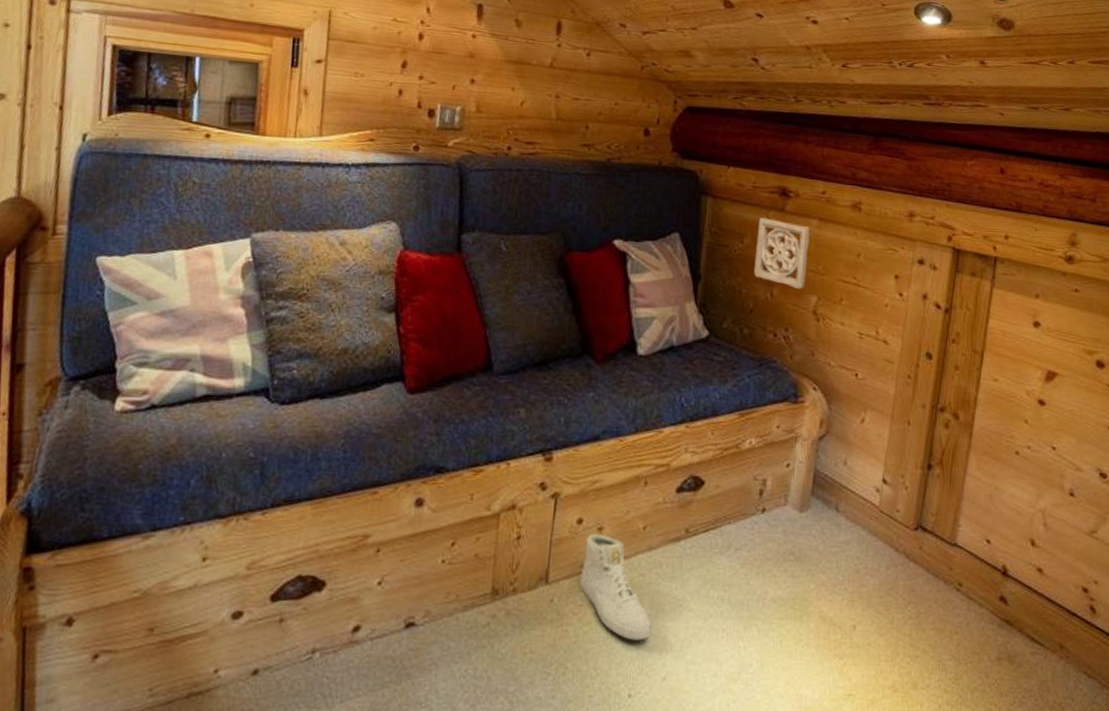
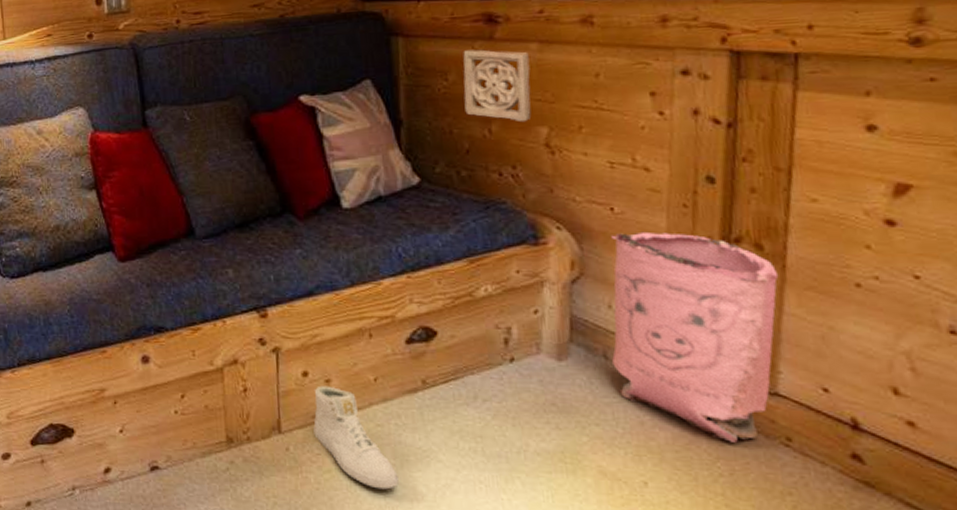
bag: none [842,397,967,588] -> present [611,231,779,442]

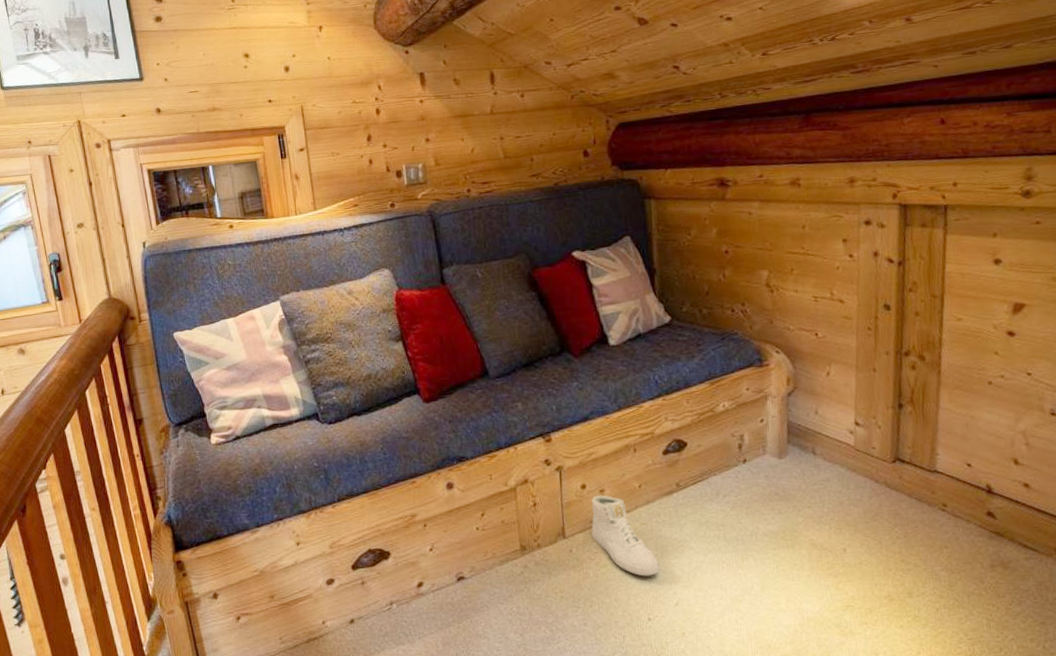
wall ornament: present [463,49,532,123] -> none [702,208,755,268]
bag: present [611,231,779,442] -> none [816,351,936,512]

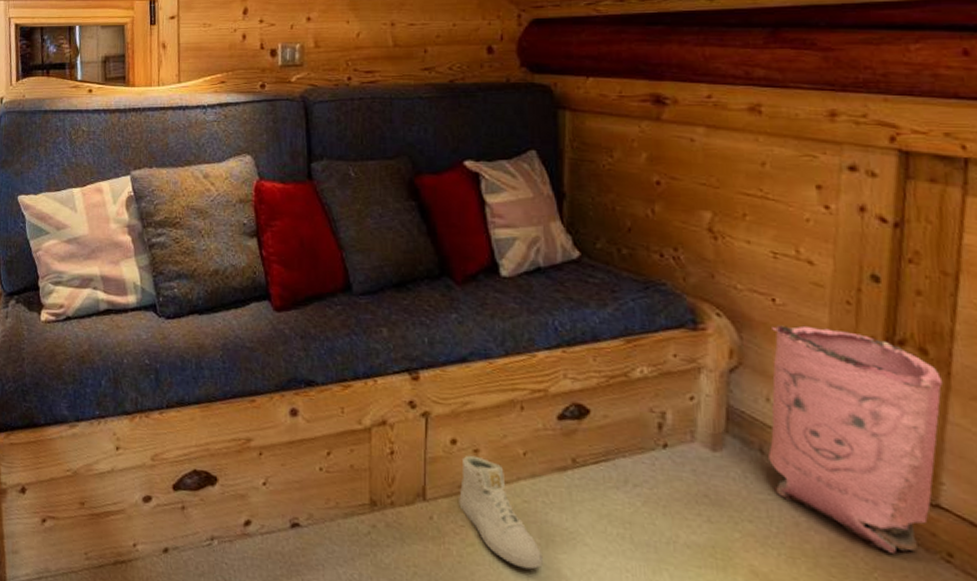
bag: none [816,351,936,512] -> present [768,325,944,554]

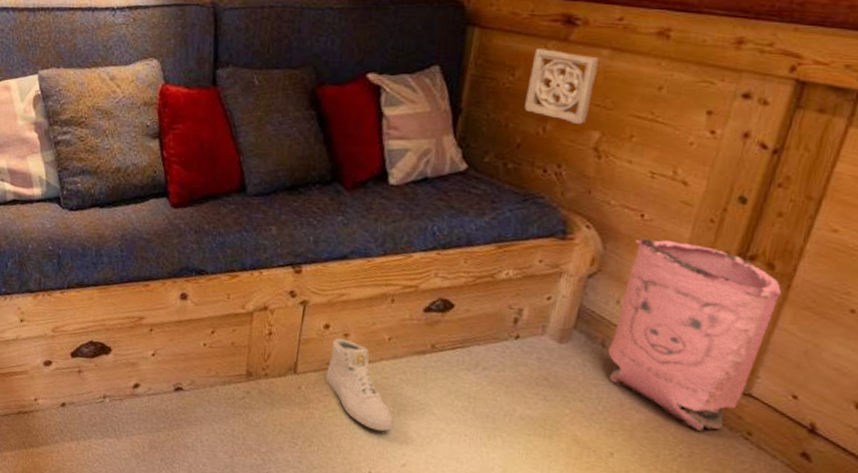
wall ornament: none [628,129,696,205] -> present [524,48,599,125]

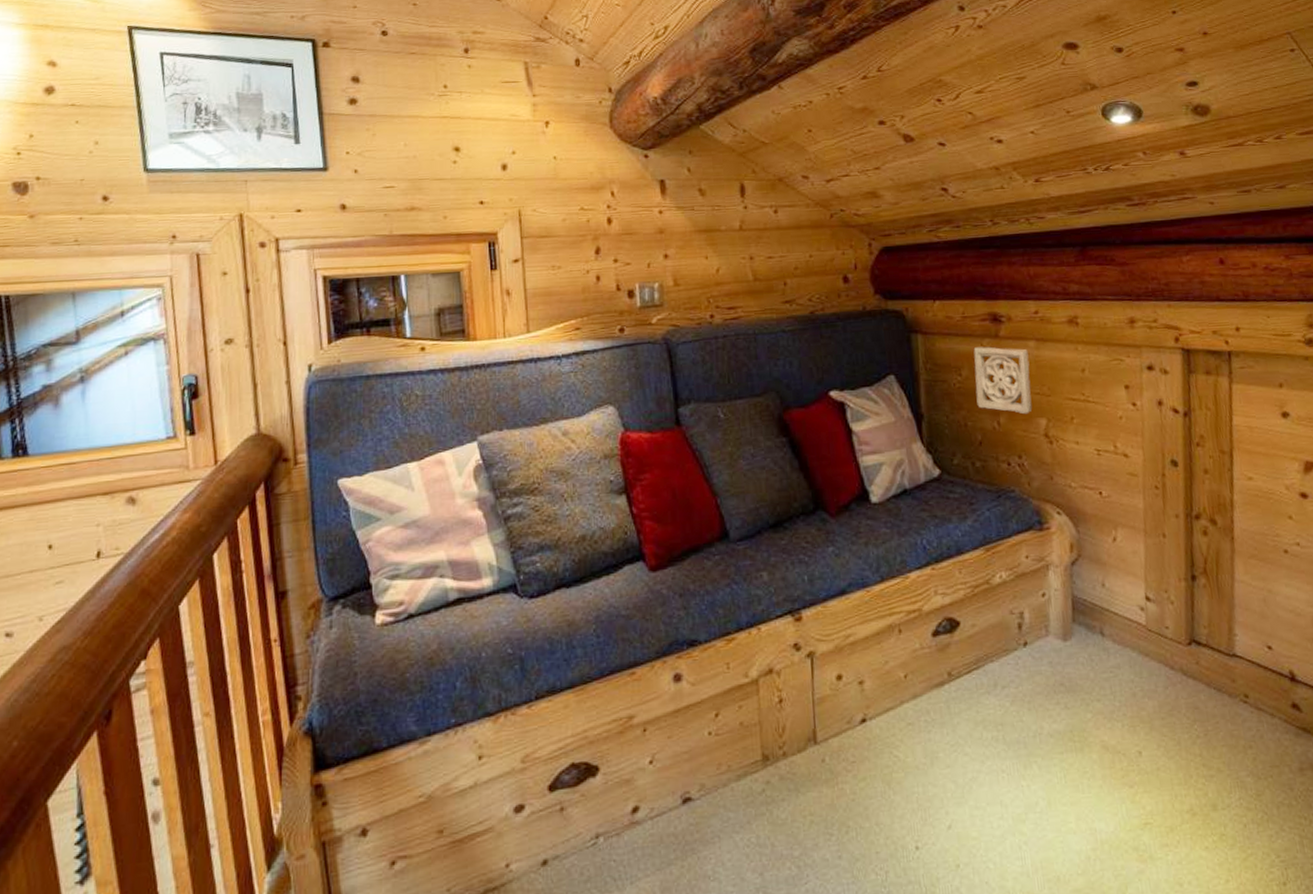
sneaker: present [325,338,394,432] -> none [848,687,930,792]
bag: present [607,238,782,431] -> none [1101,513,1230,704]

